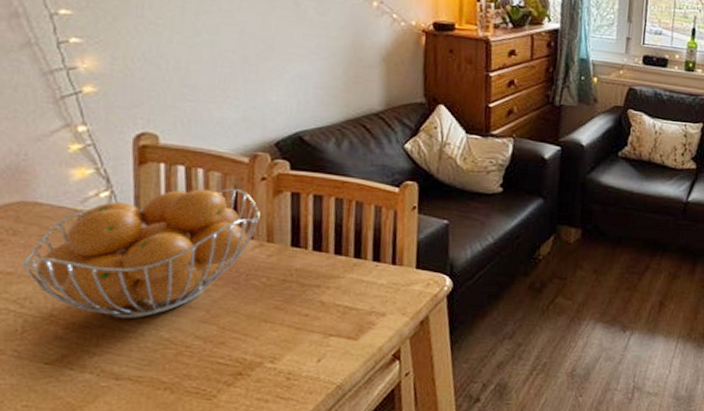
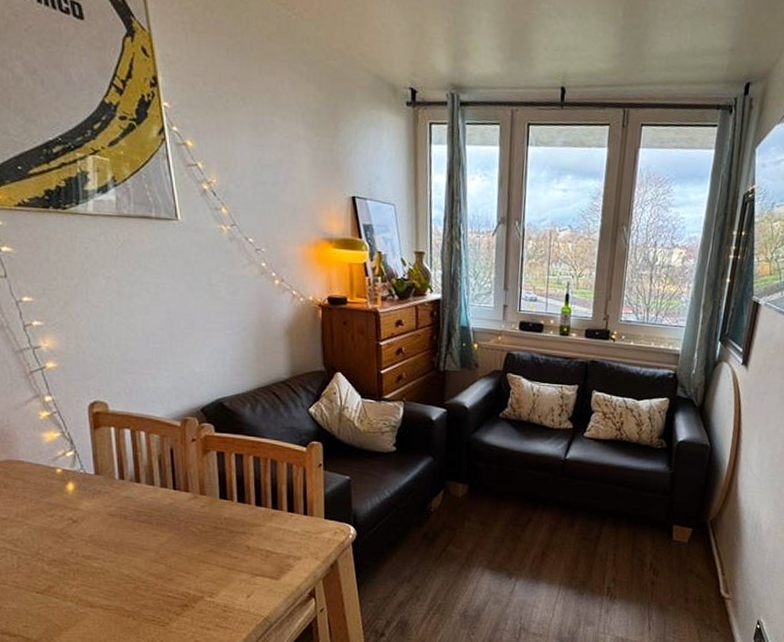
fruit basket: present [22,188,260,320] -> none [13,448,193,558]

